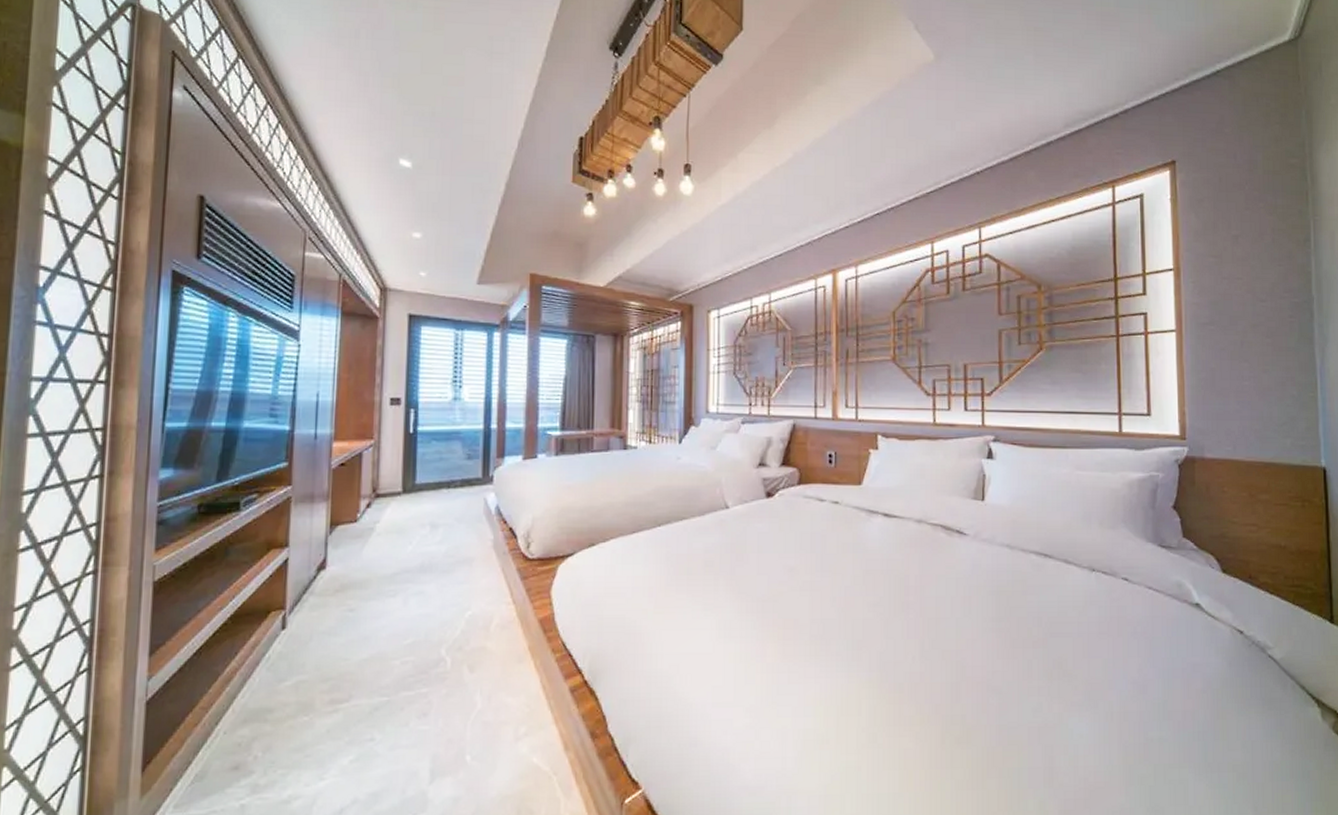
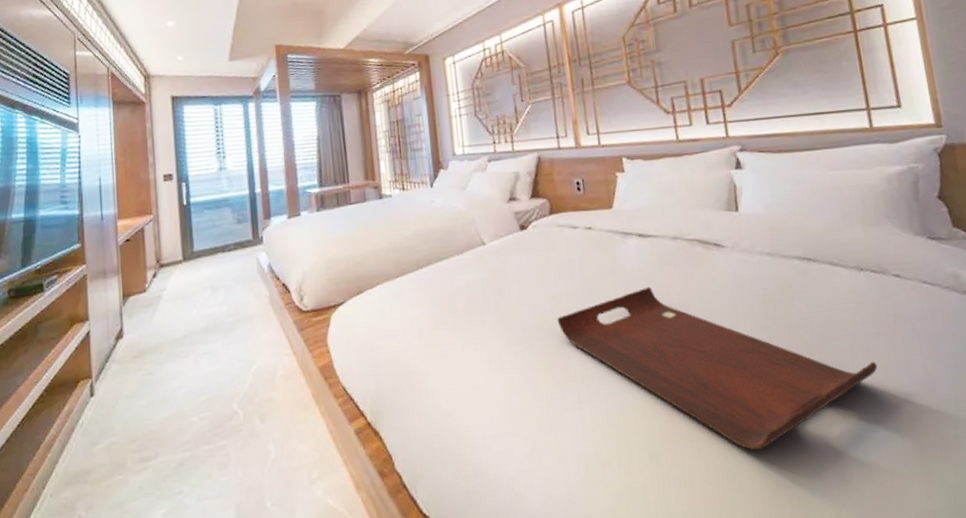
serving tray: none [793,567,1097,739] -> present [557,286,878,451]

